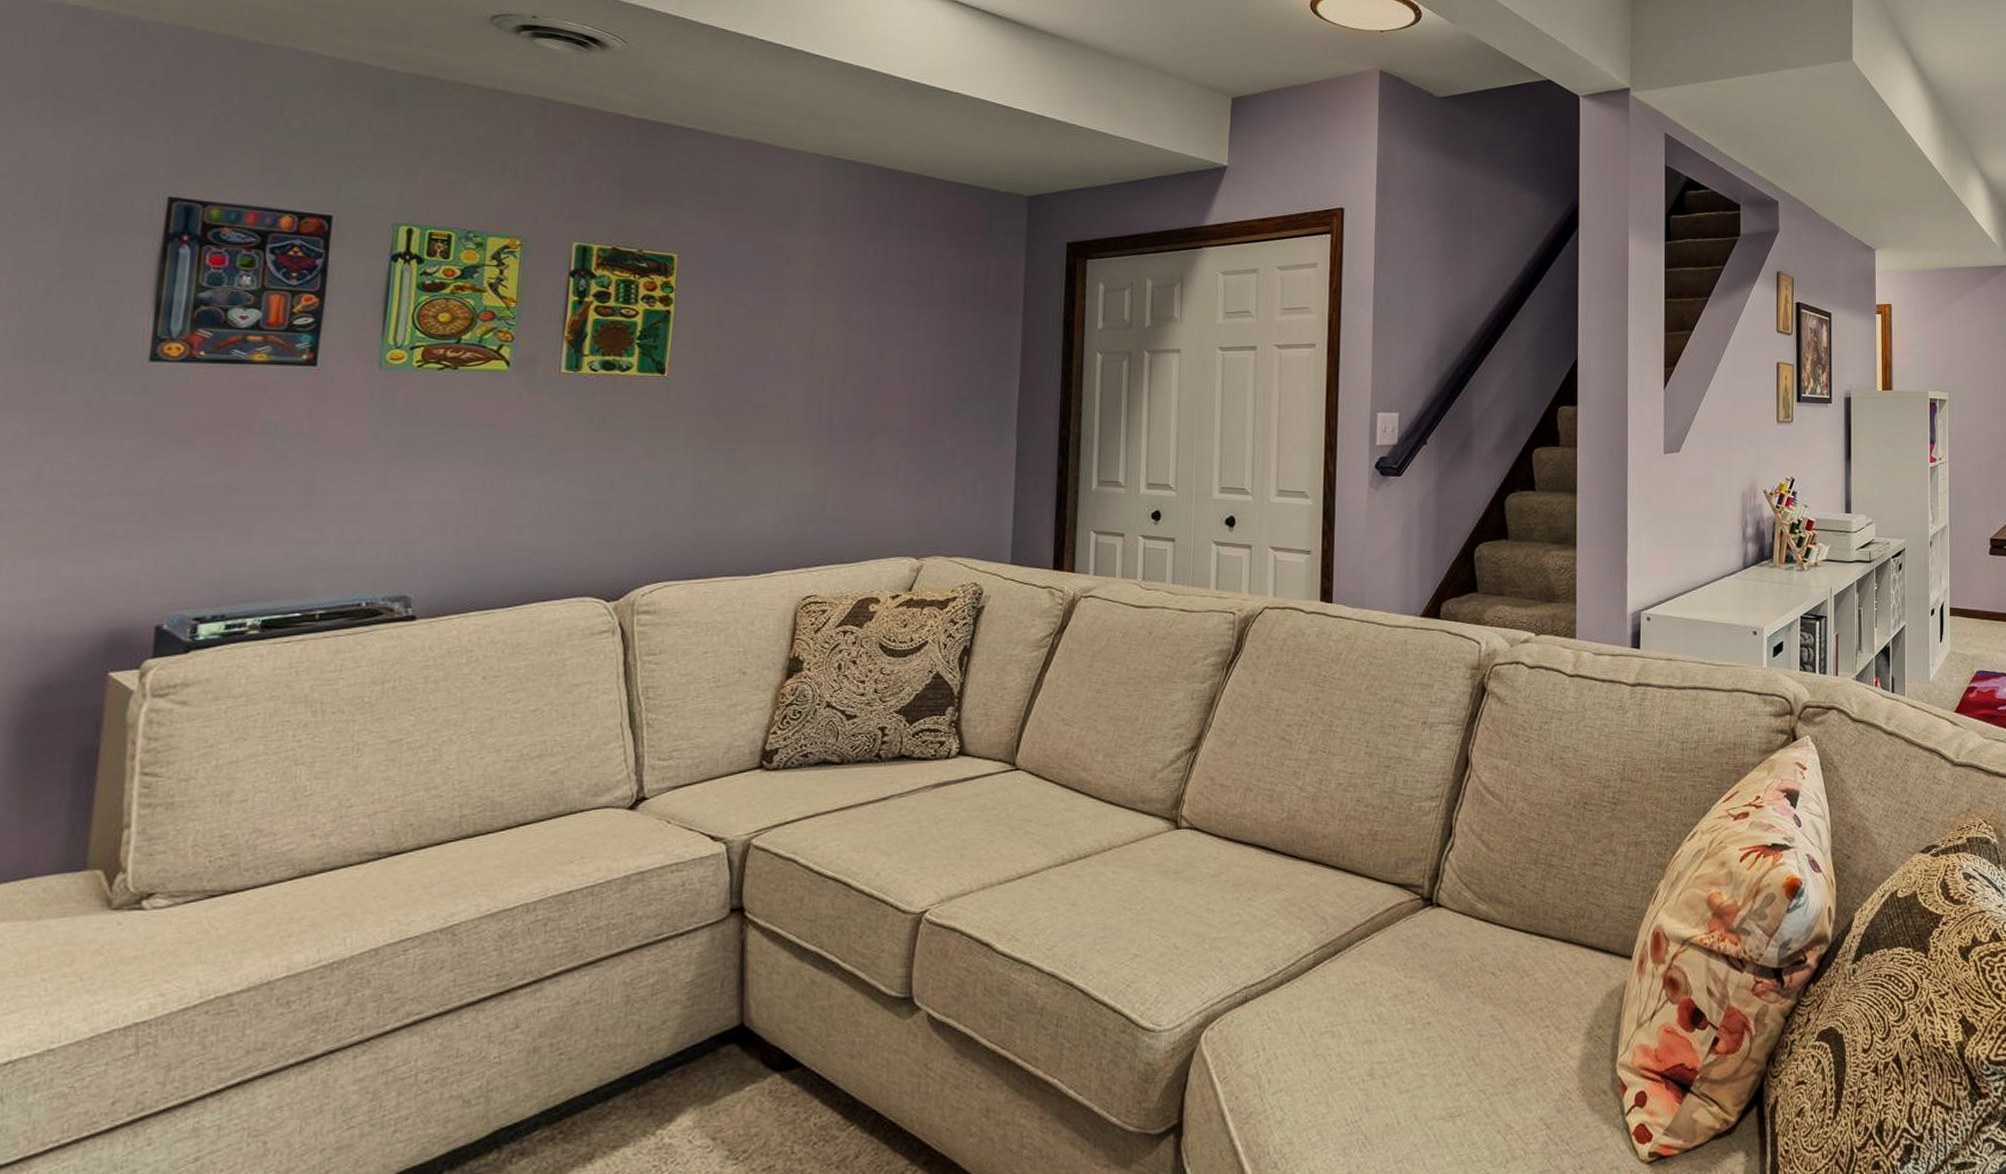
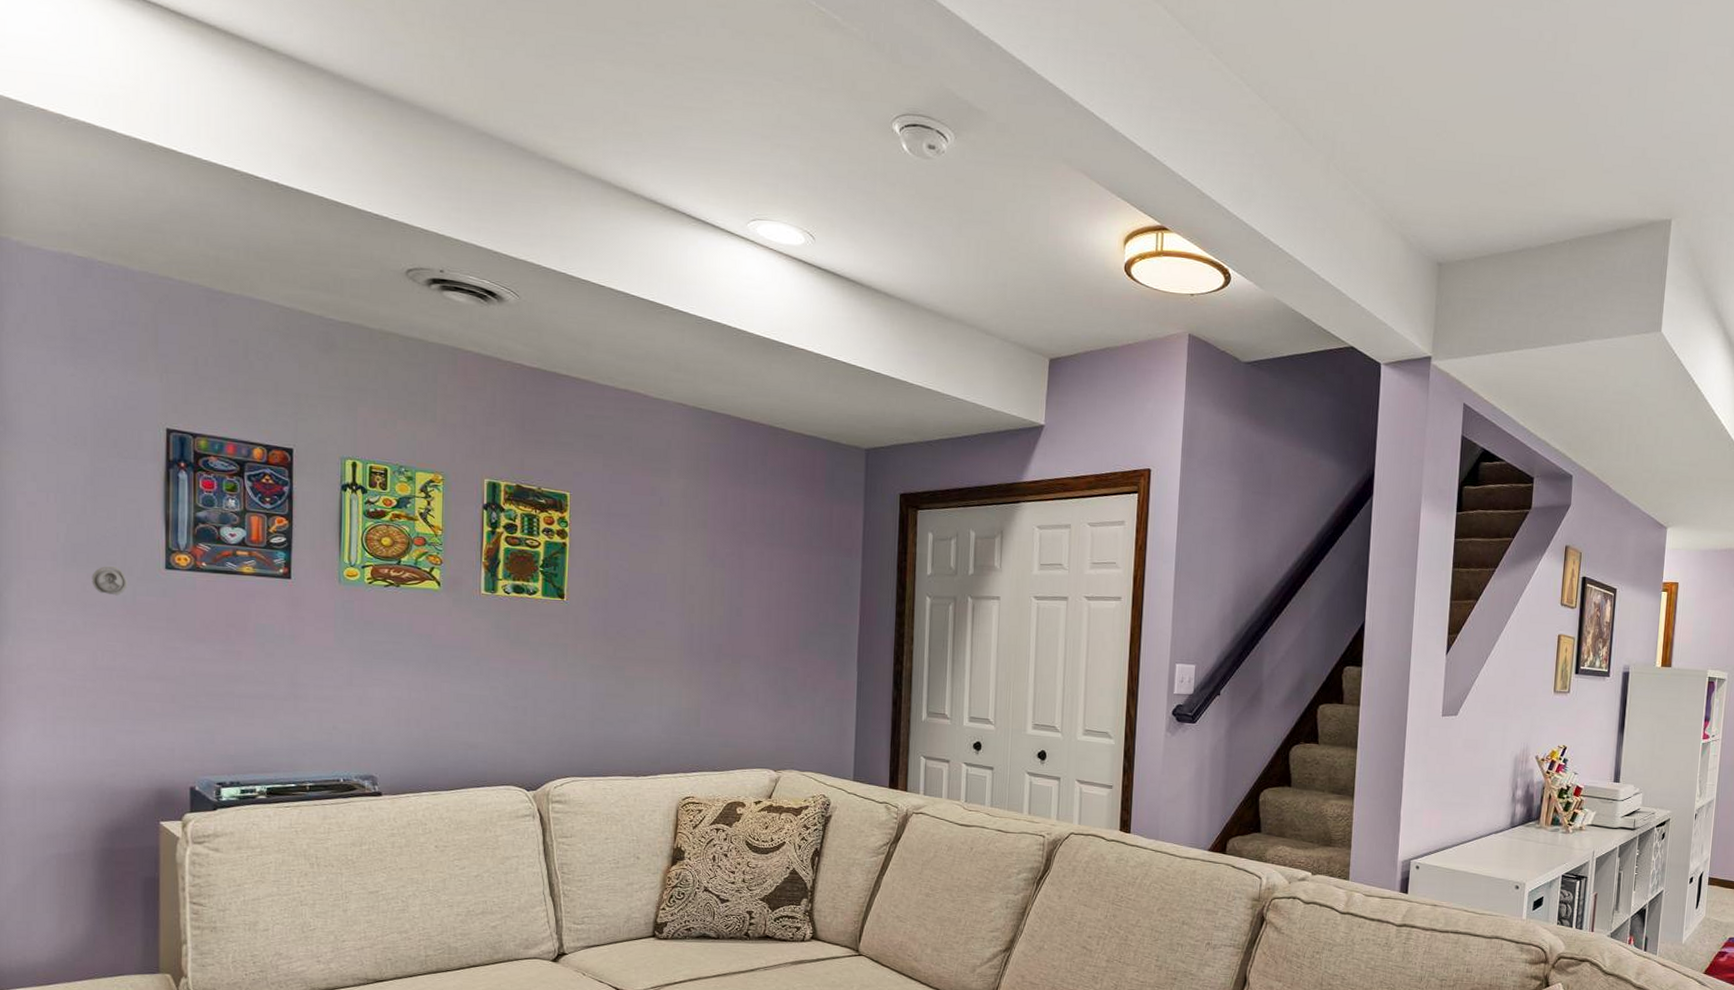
medallion: none [46,361,97,396] -> present [92,566,128,596]

